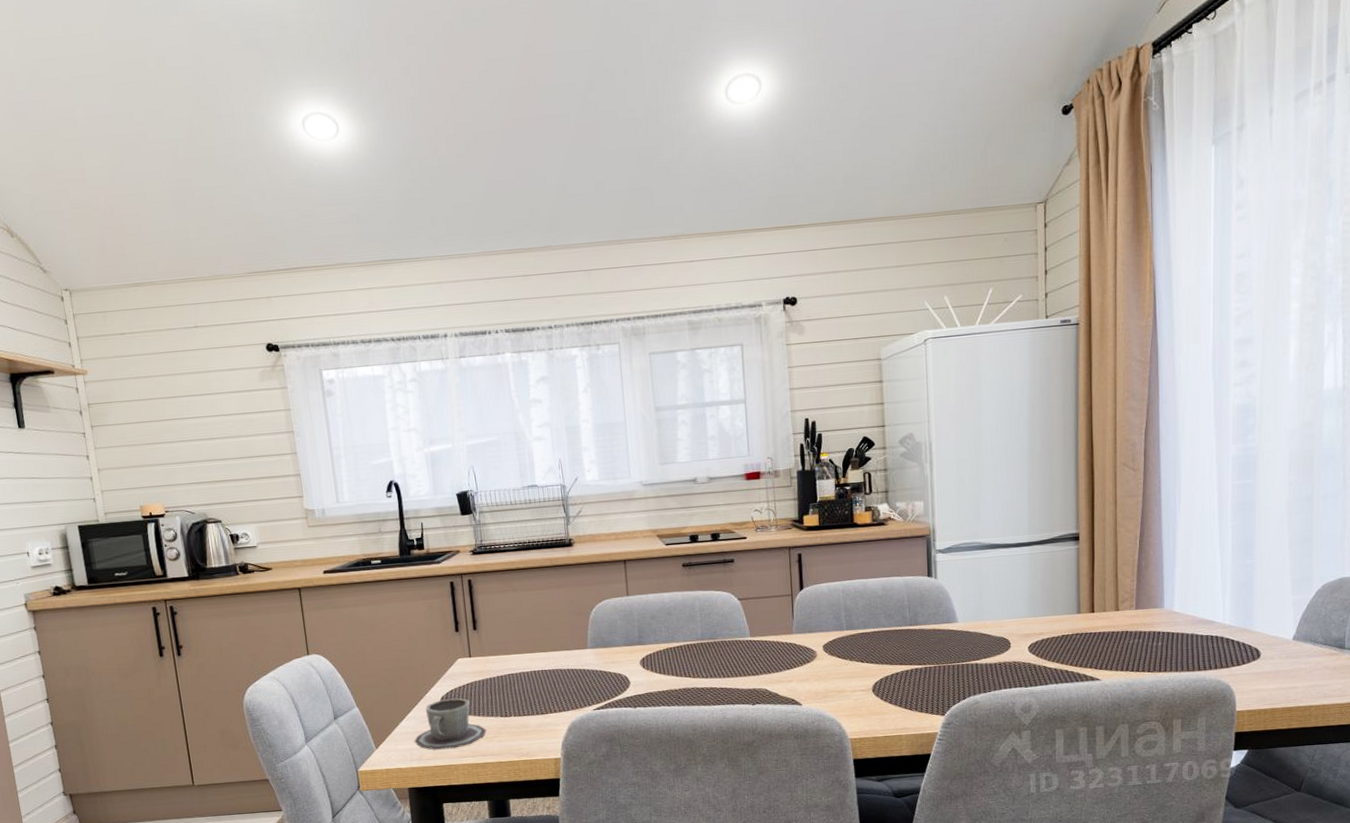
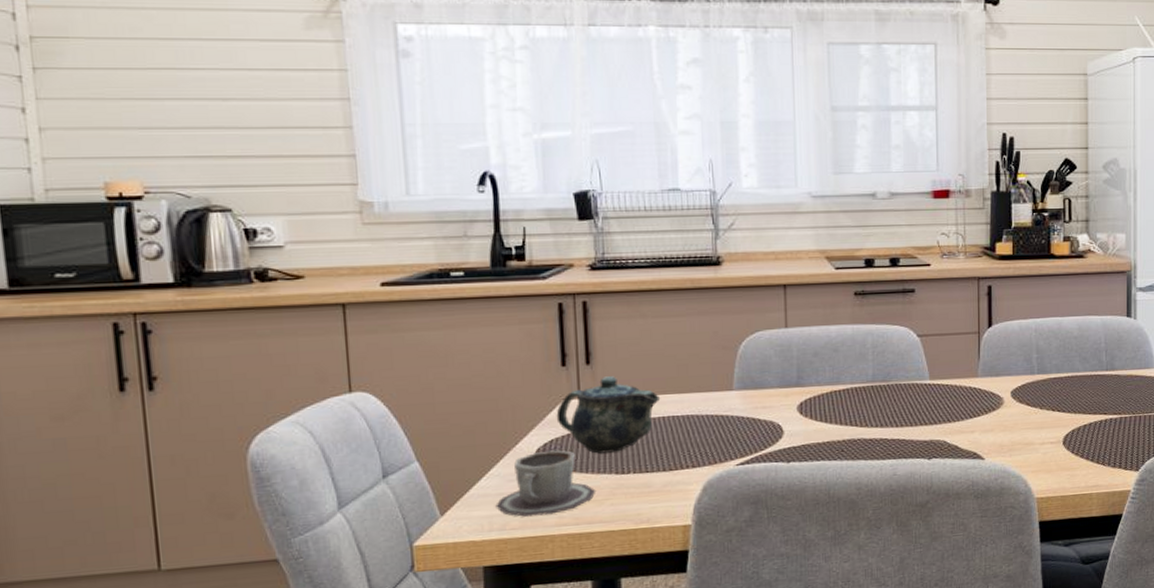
teapot: none [453,639,532,701] -> present [556,376,661,454]

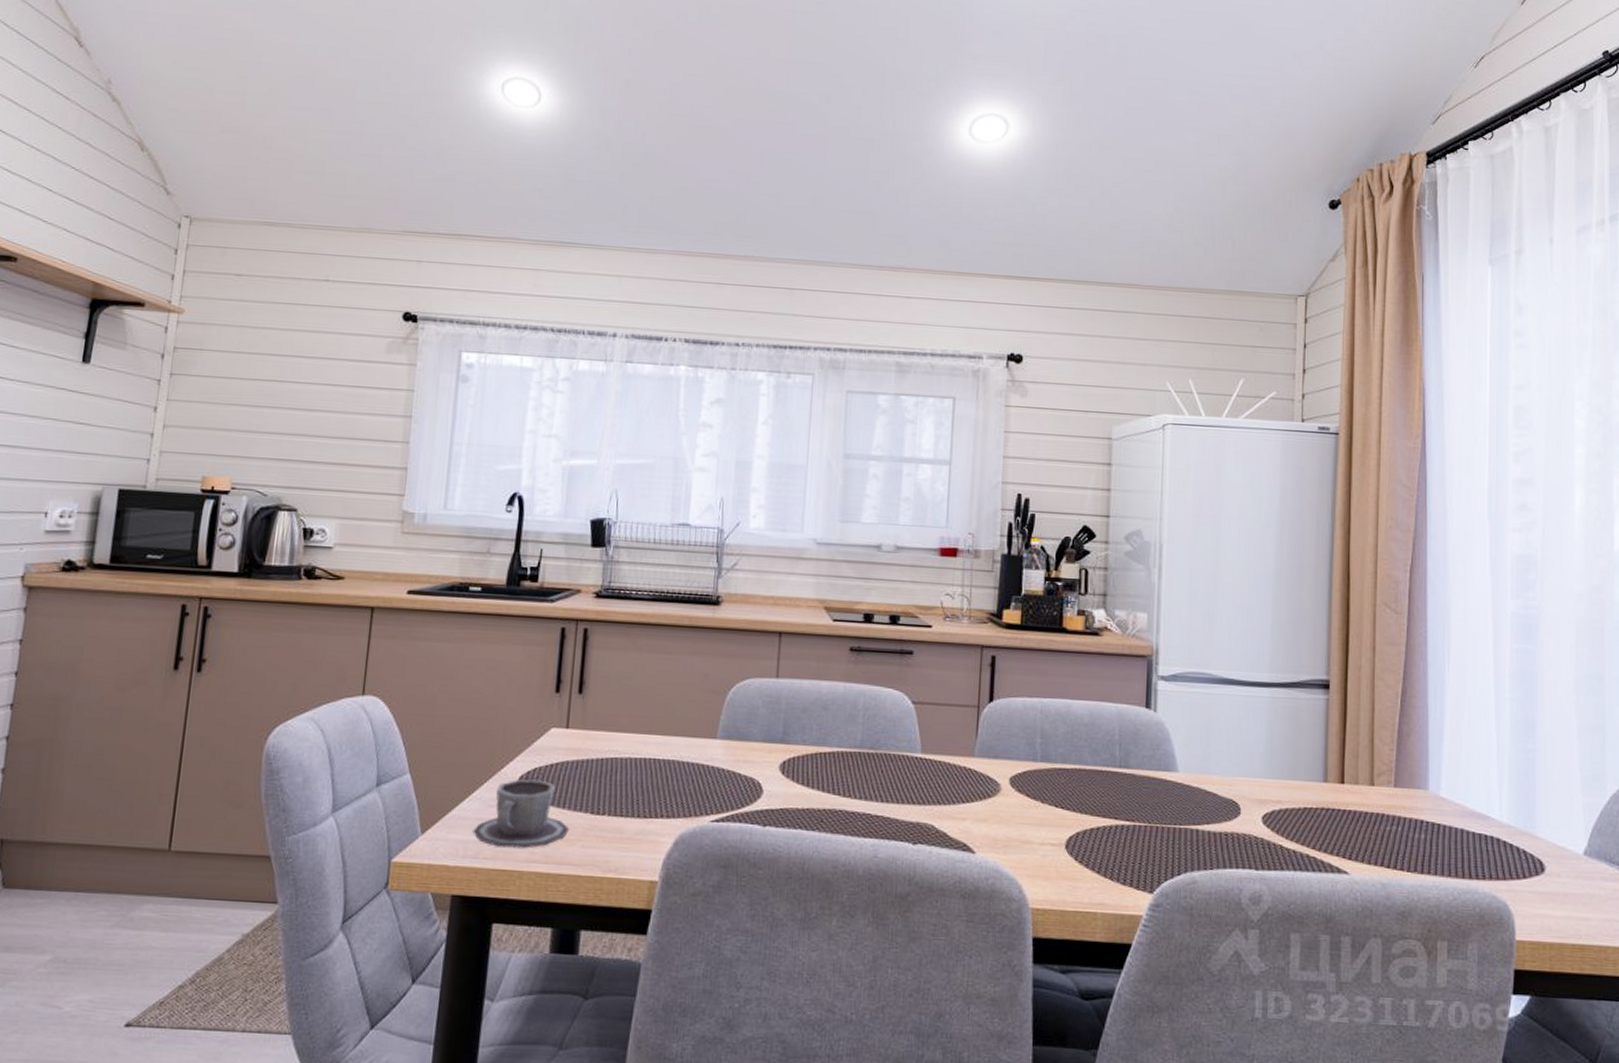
teapot: present [556,376,661,454] -> none [543,708,645,790]

